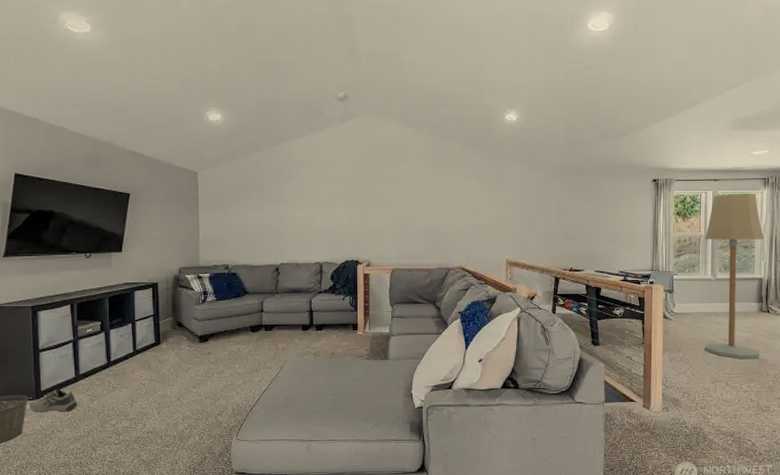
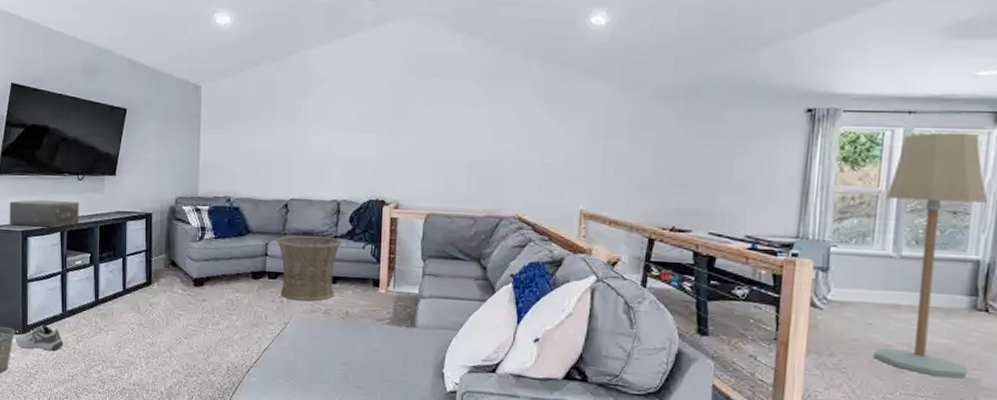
decorative box: none [17,277,89,302] -> present [9,200,79,228]
basket: none [270,292,325,348] -> present [276,235,341,302]

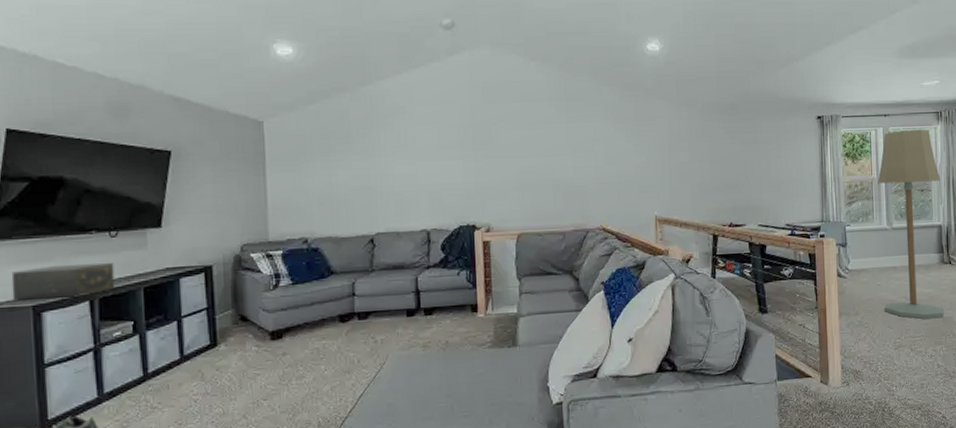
basket: present [276,235,341,302] -> none [364,268,435,339]

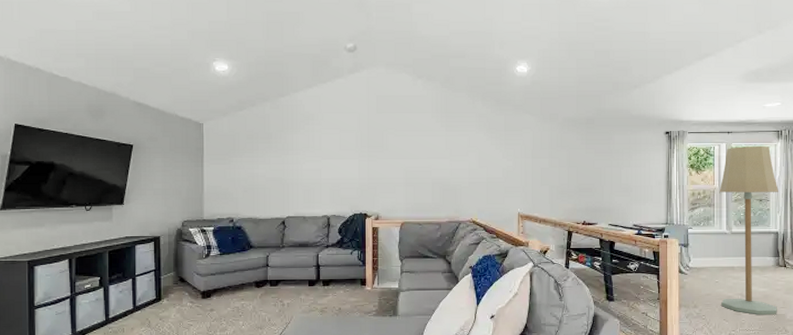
decorative box: present [11,263,115,301] -> none [14,231,88,256]

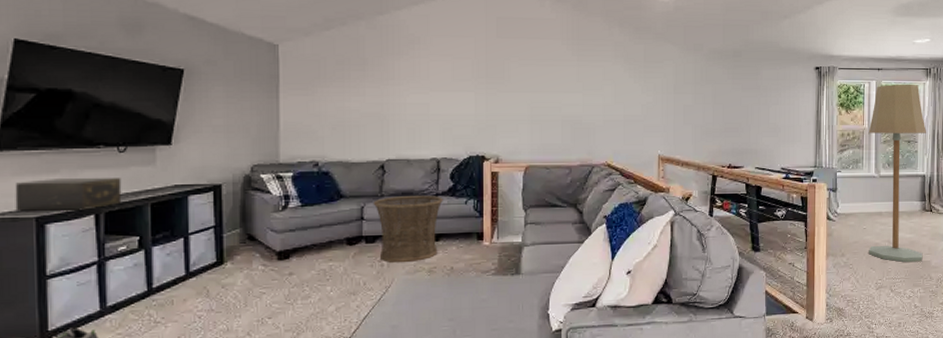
decorative box: none [14,231,88,256] -> present [15,178,122,211]
basket: none [276,246,332,304] -> present [373,195,443,263]

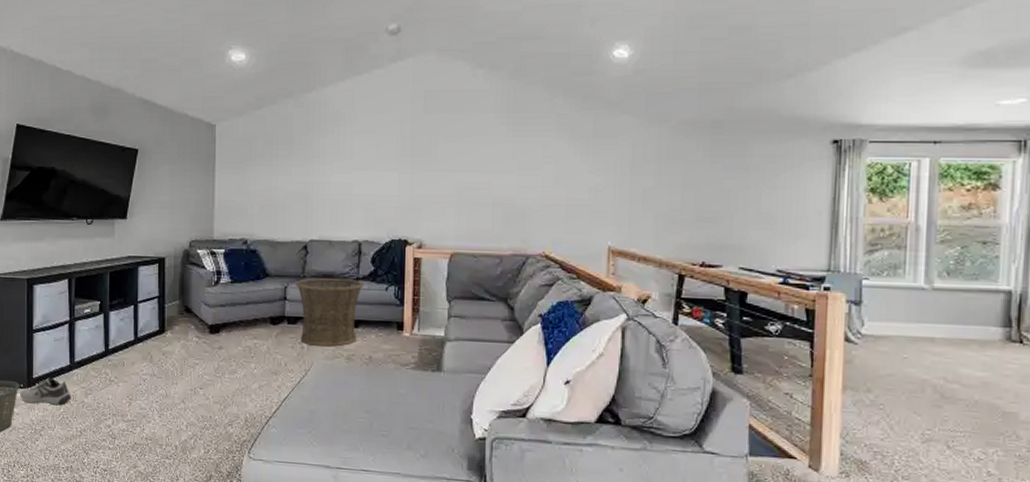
decorative box: present [15,178,122,211] -> none [13,246,88,275]
floor lamp: present [868,84,926,263] -> none [911,162,1016,413]

